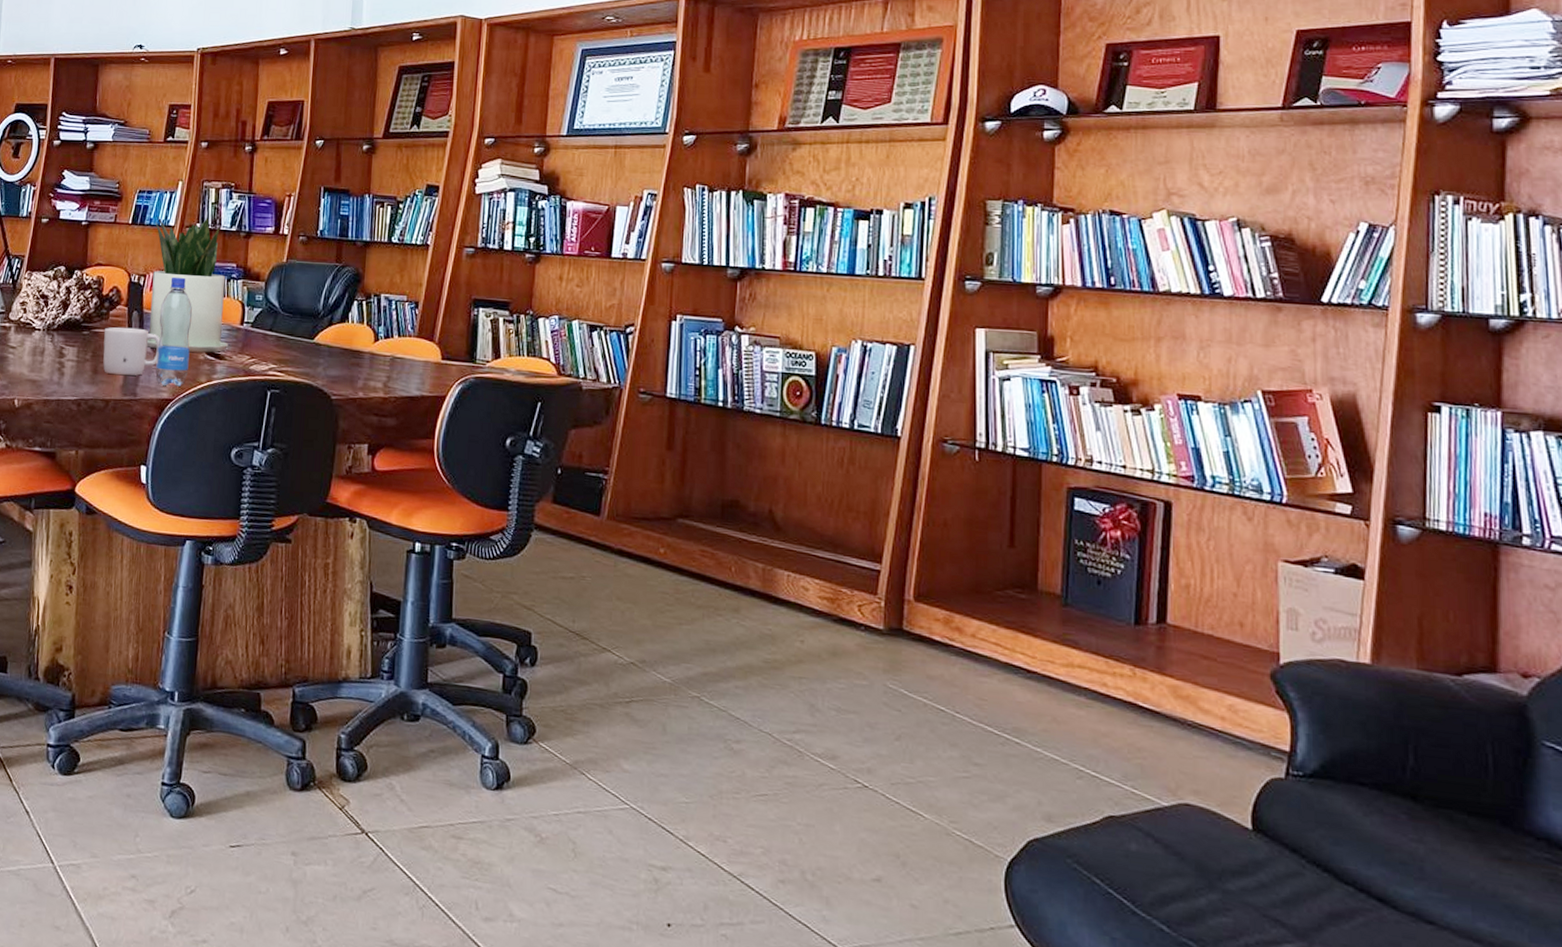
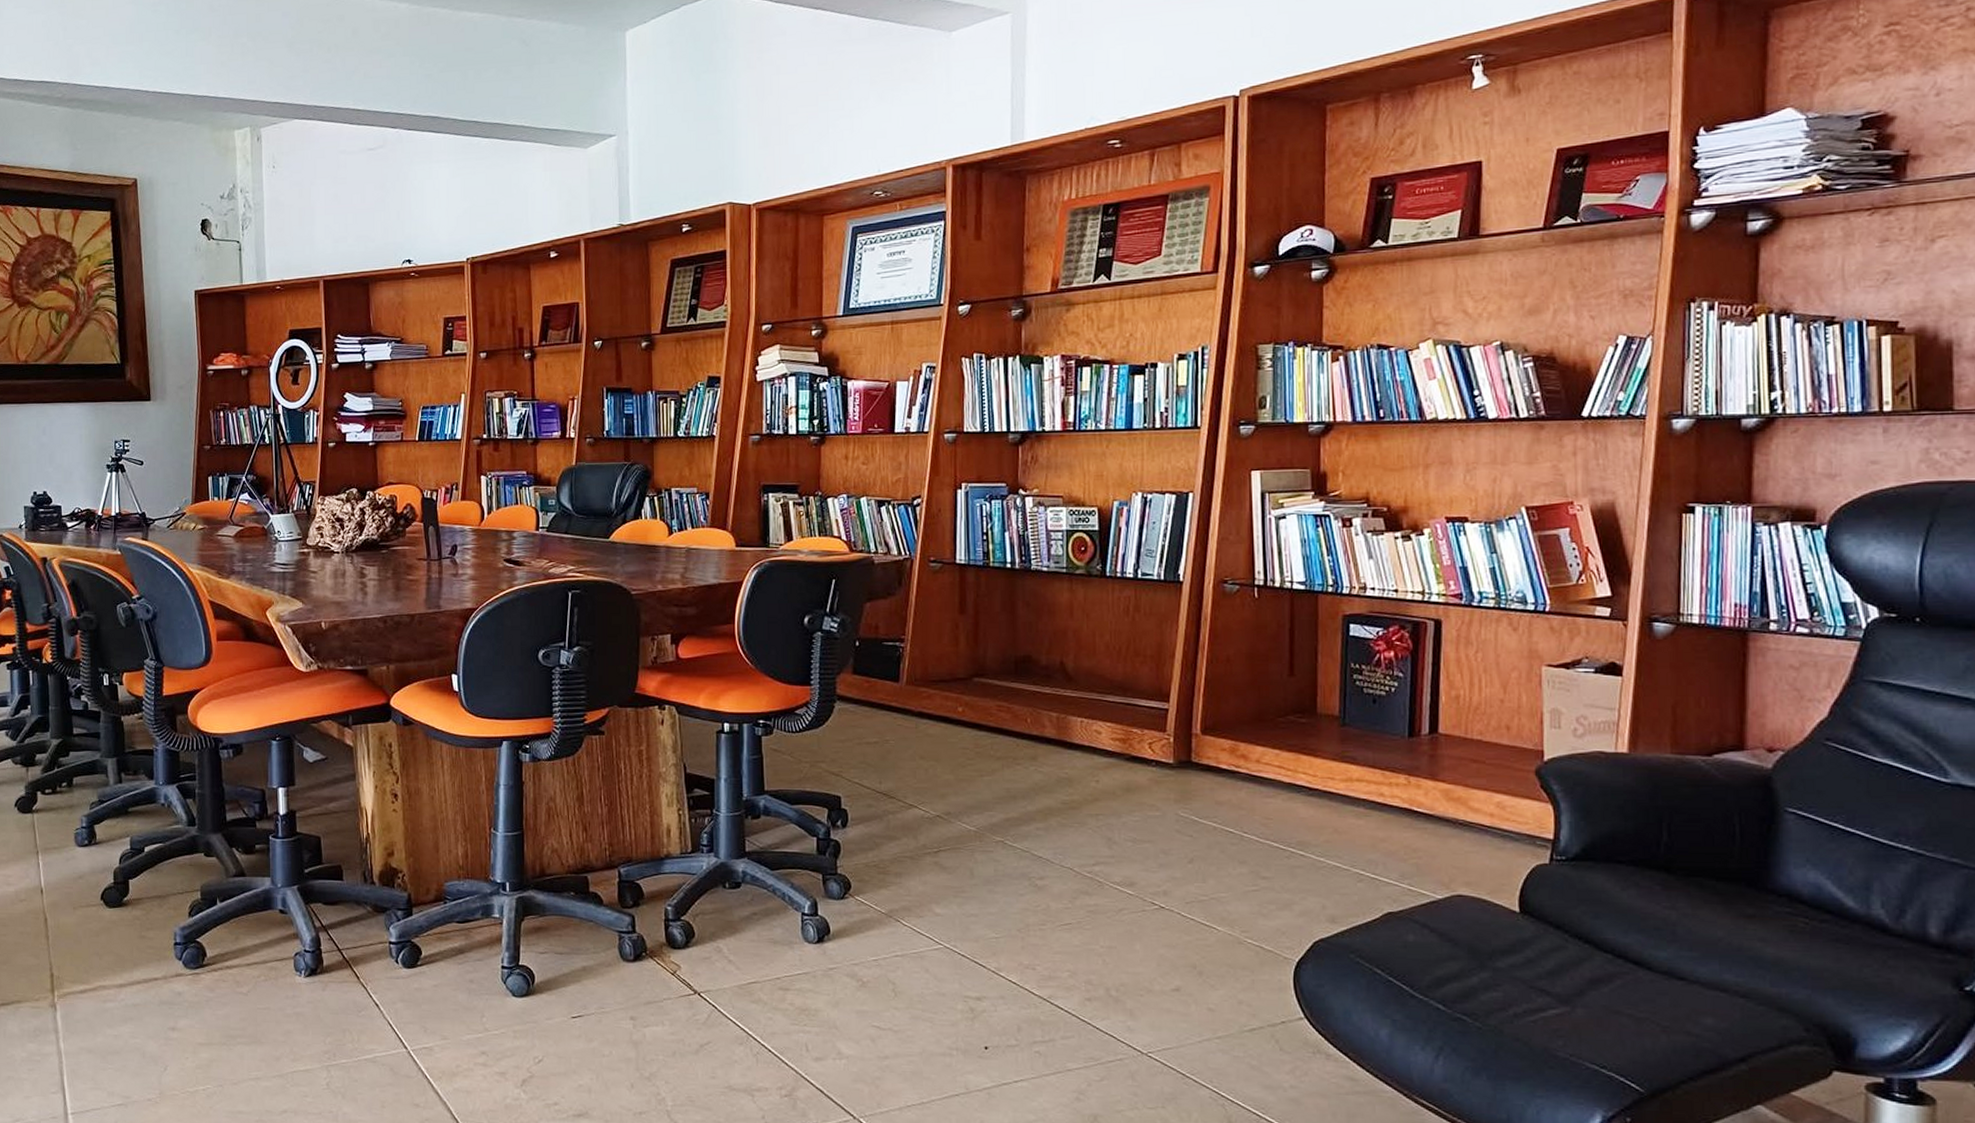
mug: present [103,327,161,376] -> none [402,542,459,590]
planter: present [146,216,229,353] -> none [442,428,526,562]
bottle: present [155,277,193,387] -> none [455,489,489,597]

